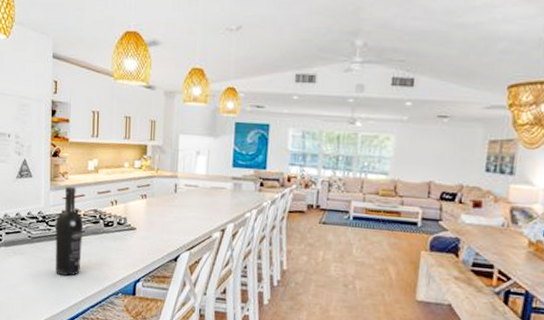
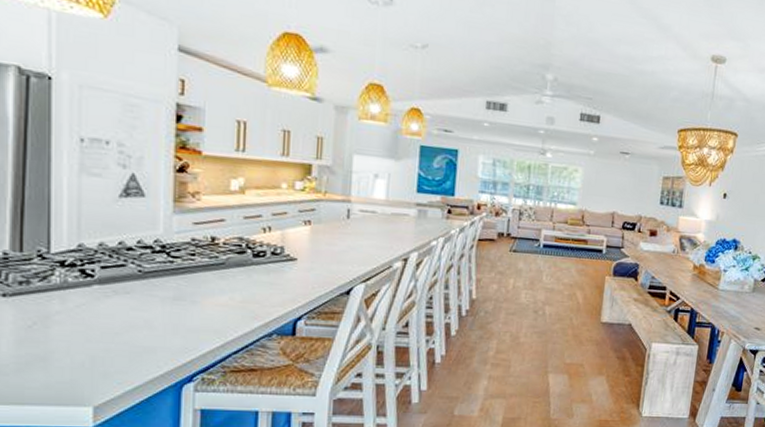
wine bottle: present [55,186,84,276] -> none [180,209,223,318]

